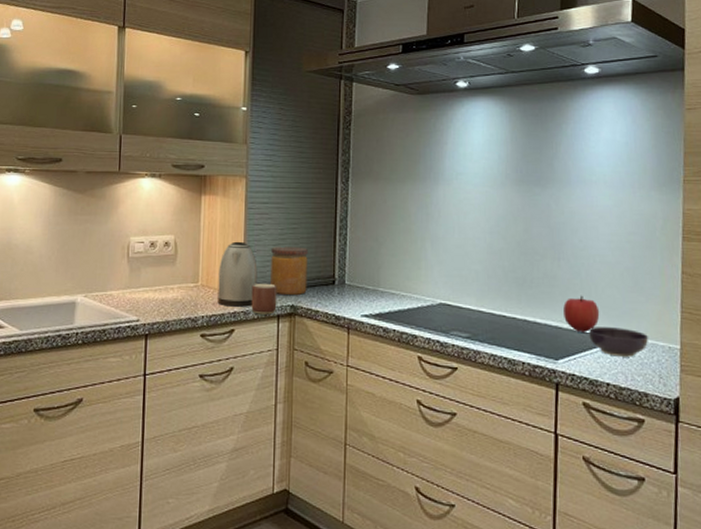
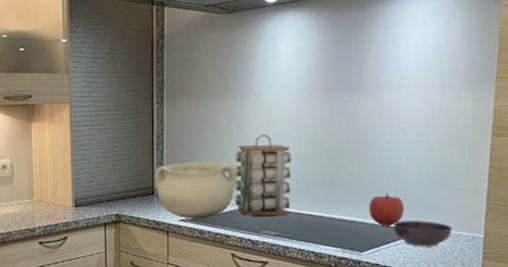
kettle: present [217,241,258,307] -> none [50,161,85,218]
mug: present [251,283,277,315] -> none [80,196,103,223]
jar: present [271,246,308,296] -> none [96,163,129,206]
pot: none [336,249,426,315] -> present [155,161,237,219]
spice rack: none [423,224,483,316] -> present [235,134,292,217]

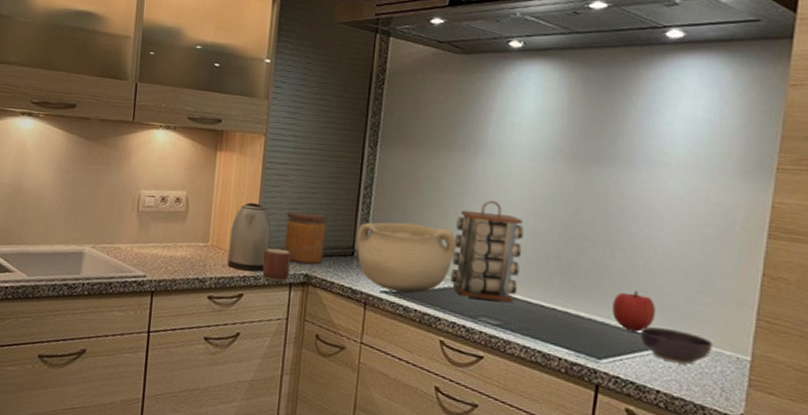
kettle: none [50,161,85,218] -> present [227,202,272,272]
mug: none [80,196,103,223] -> present [262,247,291,282]
jar: none [96,163,129,206] -> present [284,210,327,264]

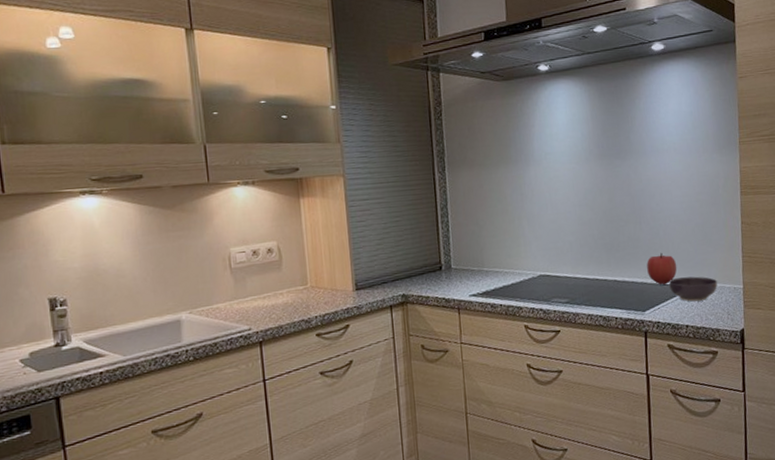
kettle: present [227,202,272,272] -> none [326,239,367,304]
mug: present [262,247,291,282] -> none [361,276,389,308]
jar: present [284,210,327,264] -> none [377,238,416,286]
pot: present [356,222,457,293] -> none [441,231,525,293]
spice rack: present [450,200,524,302] -> none [521,201,577,285]

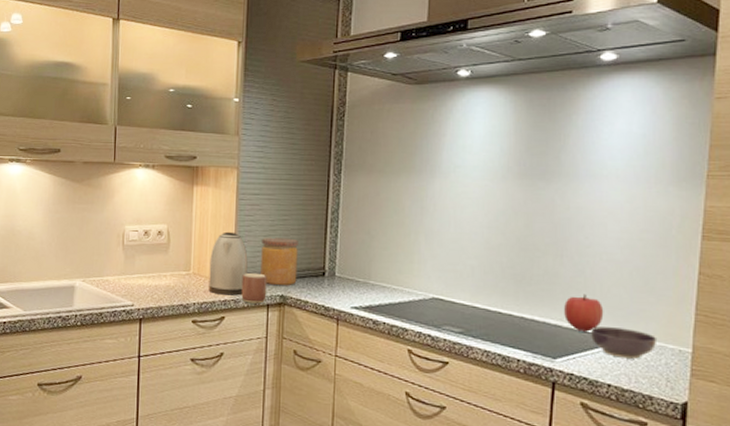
kettle: none [326,239,367,304] -> present [208,231,248,296]
mug: none [361,276,389,308] -> present [241,272,267,304]
jar: none [377,238,416,286] -> present [261,237,298,286]

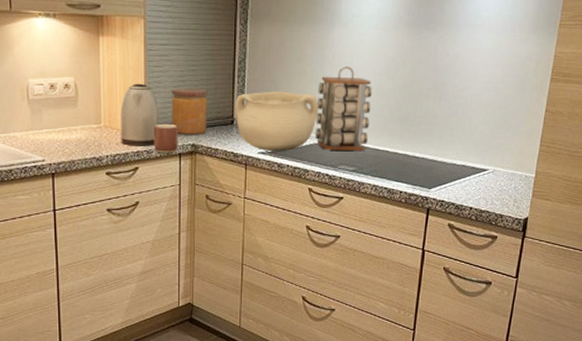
pot: none [326,242,419,308] -> present [235,91,319,152]
spice rack: none [415,218,479,311] -> present [315,66,372,152]
fruit: present [564,293,604,333] -> none [439,131,471,166]
bowl: present [591,326,658,359] -> none [459,159,510,185]

